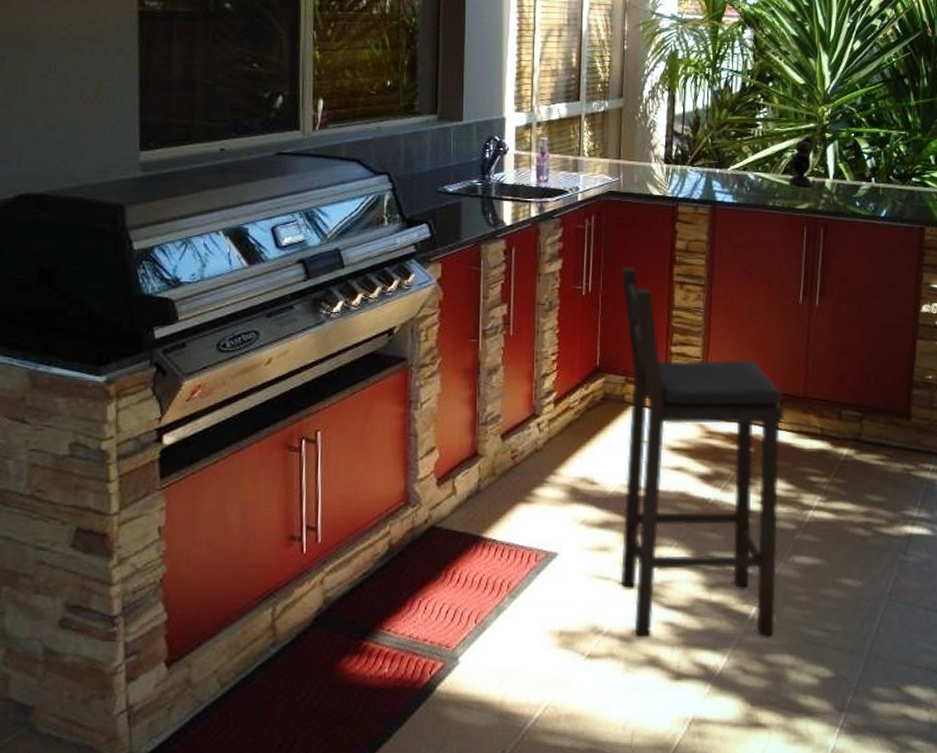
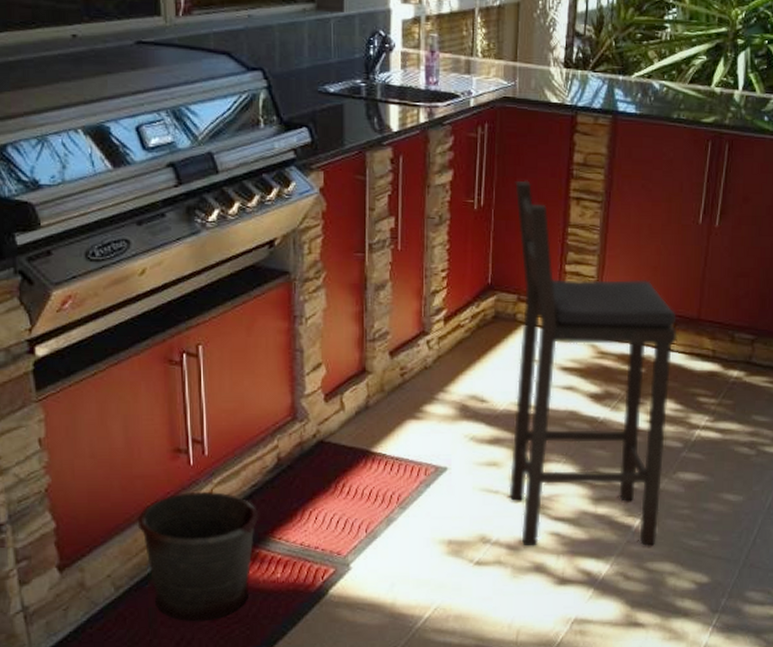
bucket: none [247,581,369,723] -> present [137,492,259,622]
lantern: present [788,122,817,187] -> none [695,26,728,98]

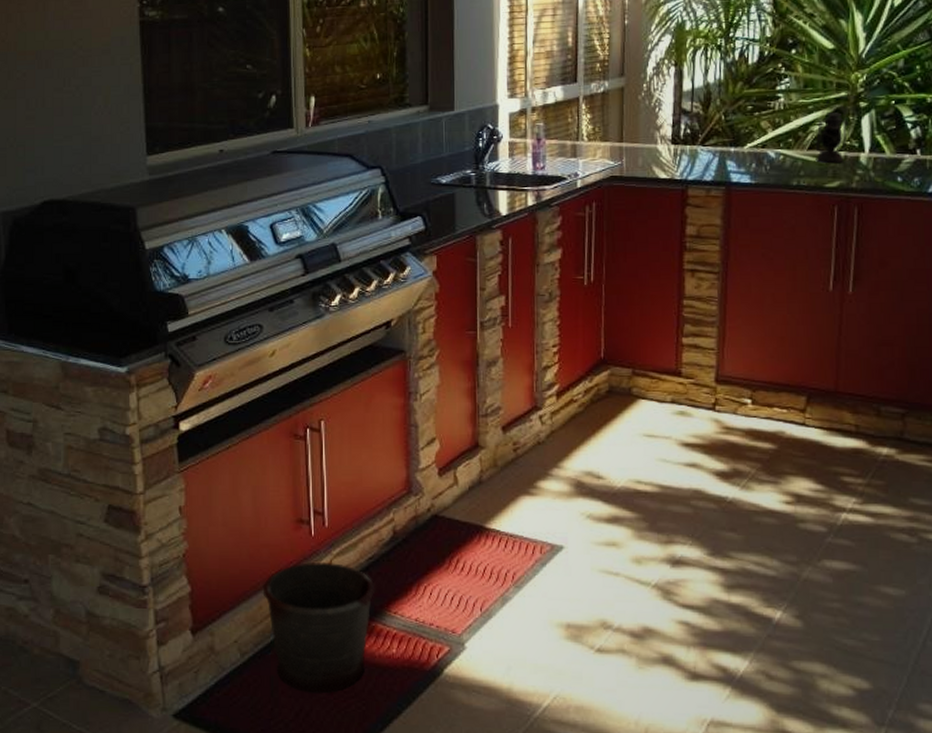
bar stool: present [509,180,678,546] -> none [625,255,813,642]
lantern: none [695,26,728,98] -> present [815,91,850,163]

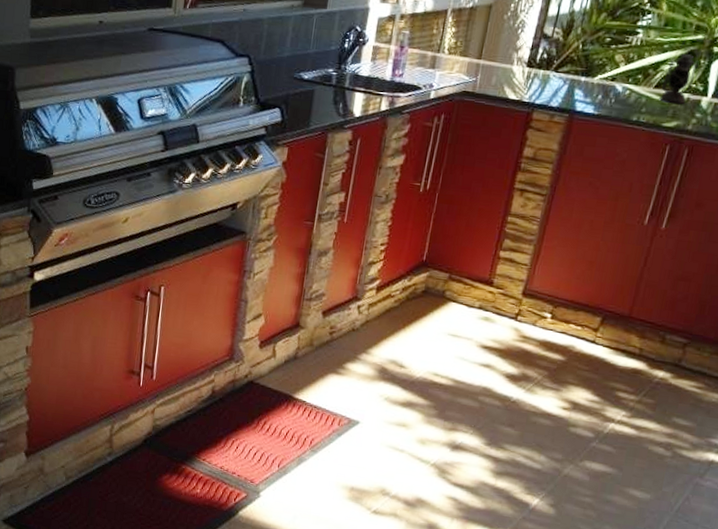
bucket: present [262,562,376,694] -> none [91,408,190,519]

